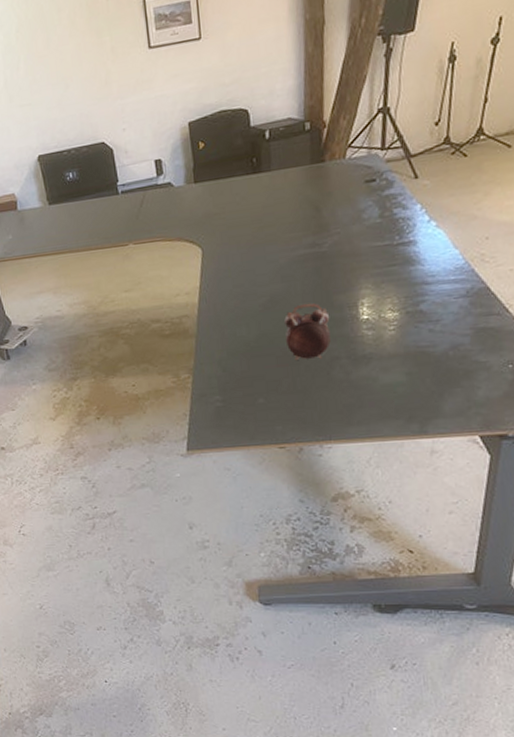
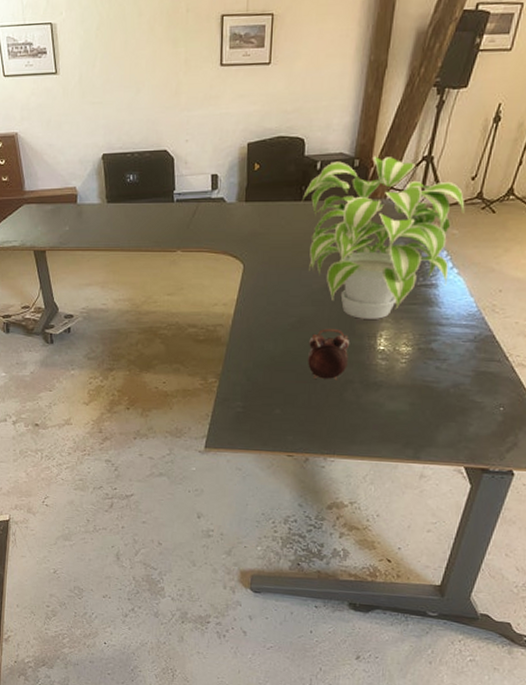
plant: none [254,114,433,289] -> present [301,156,465,319]

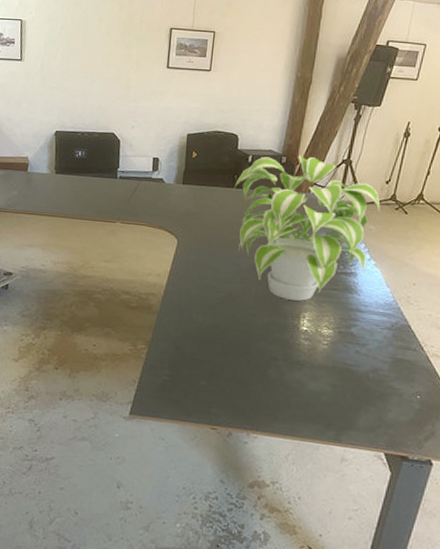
alarm clock: present [308,329,350,381] -> none [234,306,275,357]

